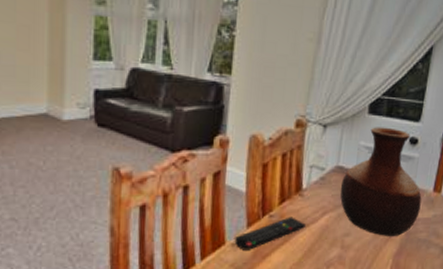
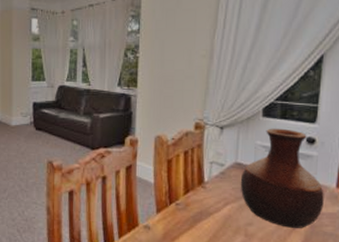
remote control: present [234,217,306,250] -> none [146,205,209,233]

